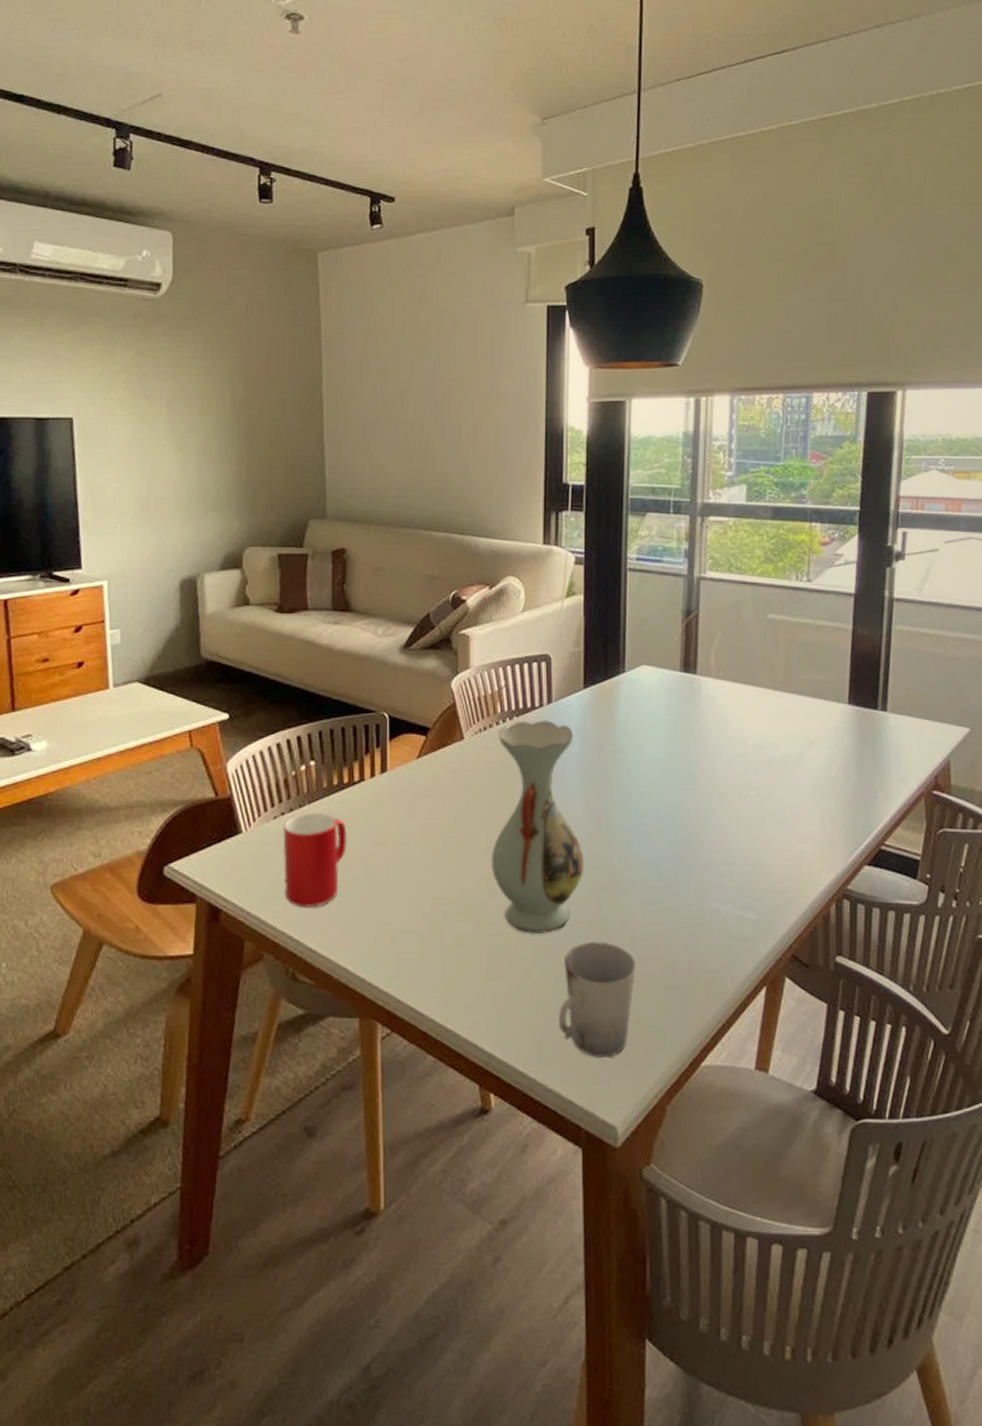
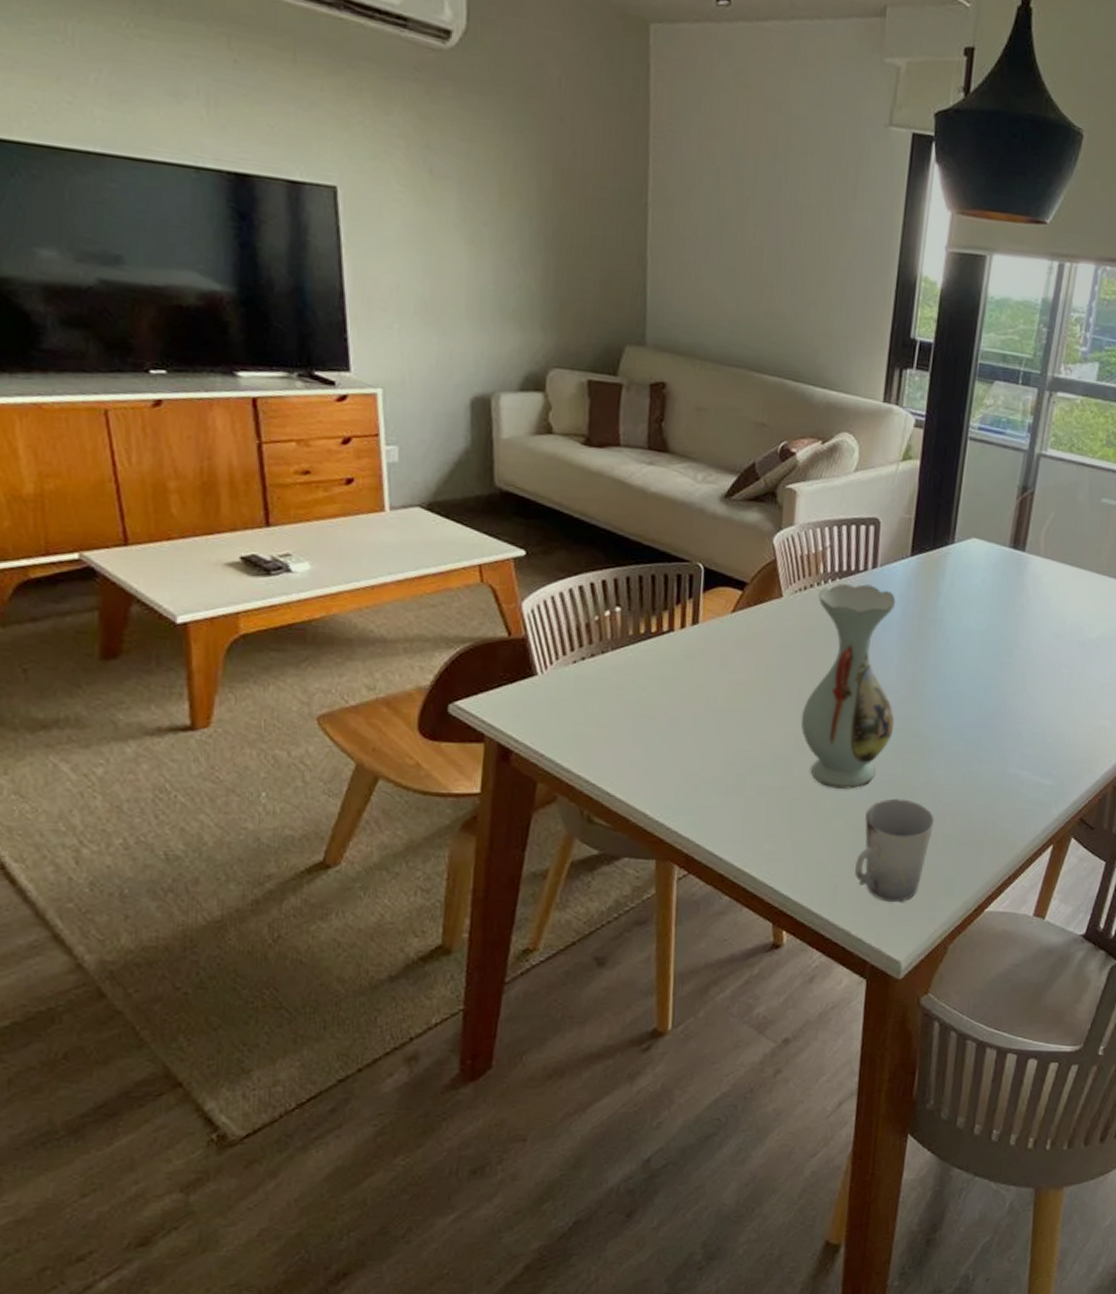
cup: present [282,813,347,908] -> none [581,659,652,754]

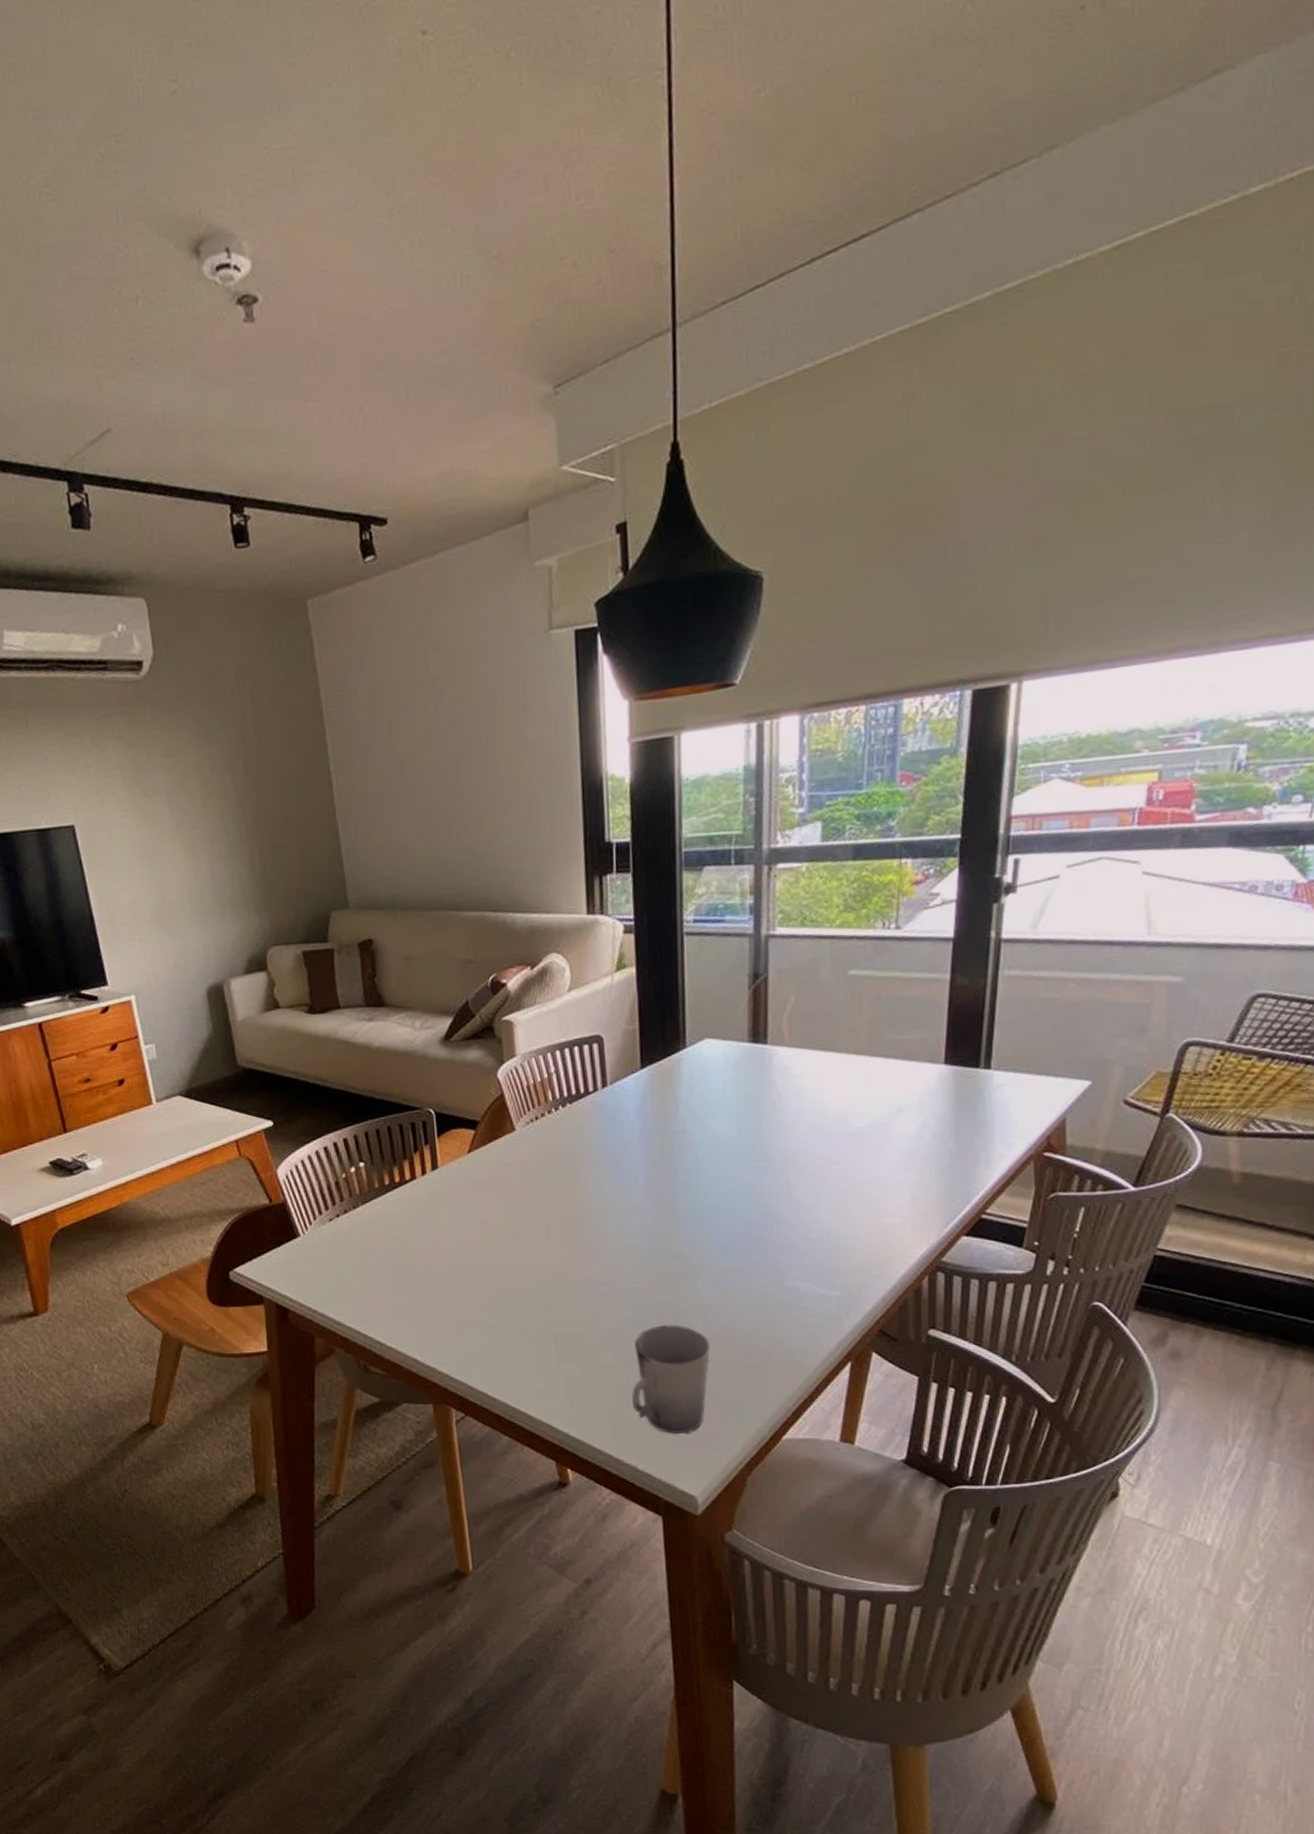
vase: present [800,584,896,790] -> none [551,1105,651,1321]

